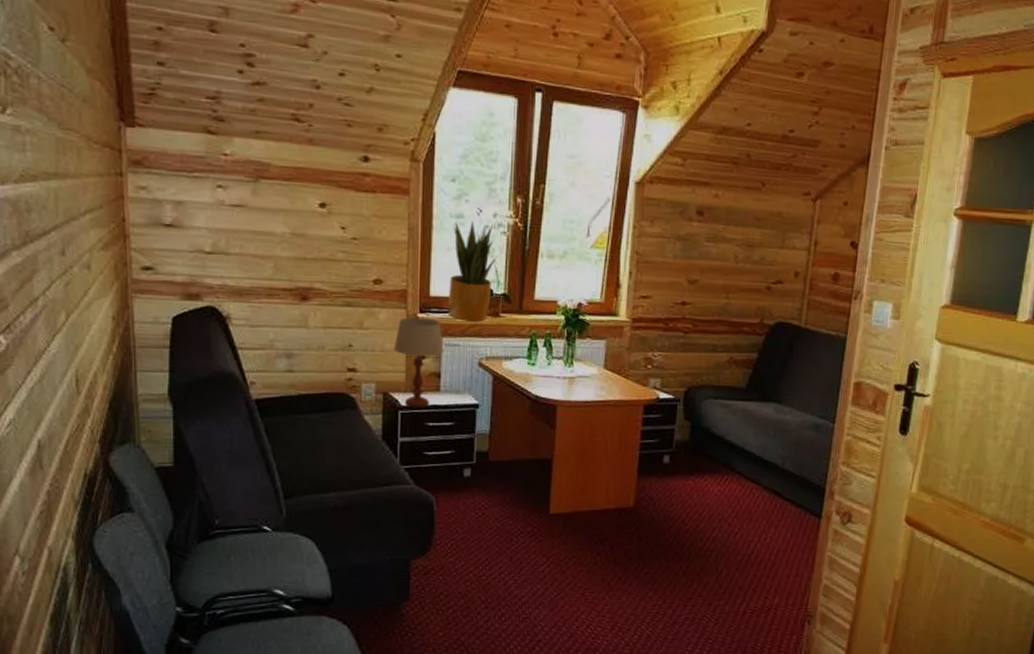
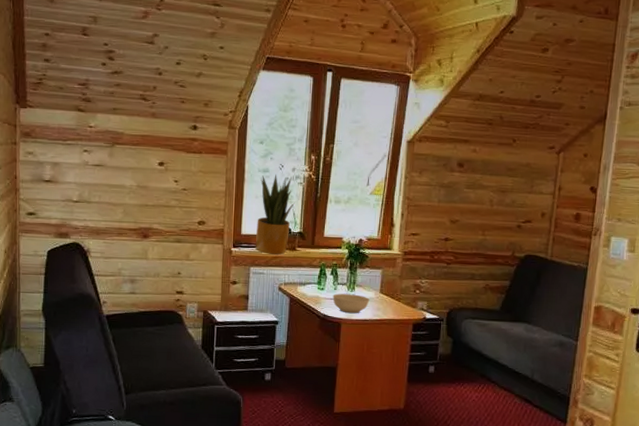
table lamp: present [393,317,444,409] -> none [212,251,251,324]
bowl: none [546,369,592,394] -> present [333,293,370,314]

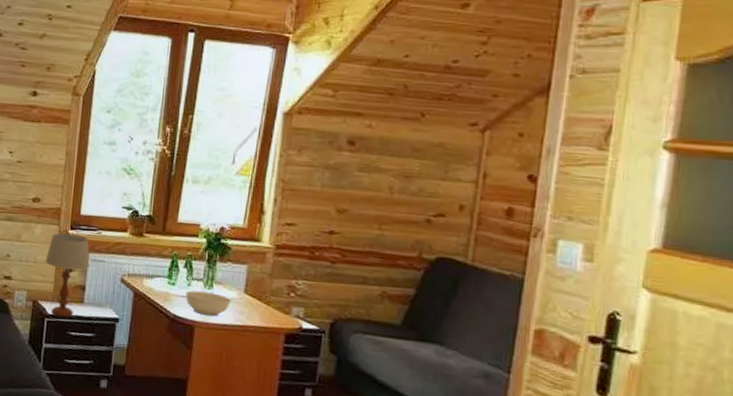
table lamp: none [212,251,251,324] -> present [45,233,90,318]
planter: present [256,174,295,255] -> none [96,147,145,241]

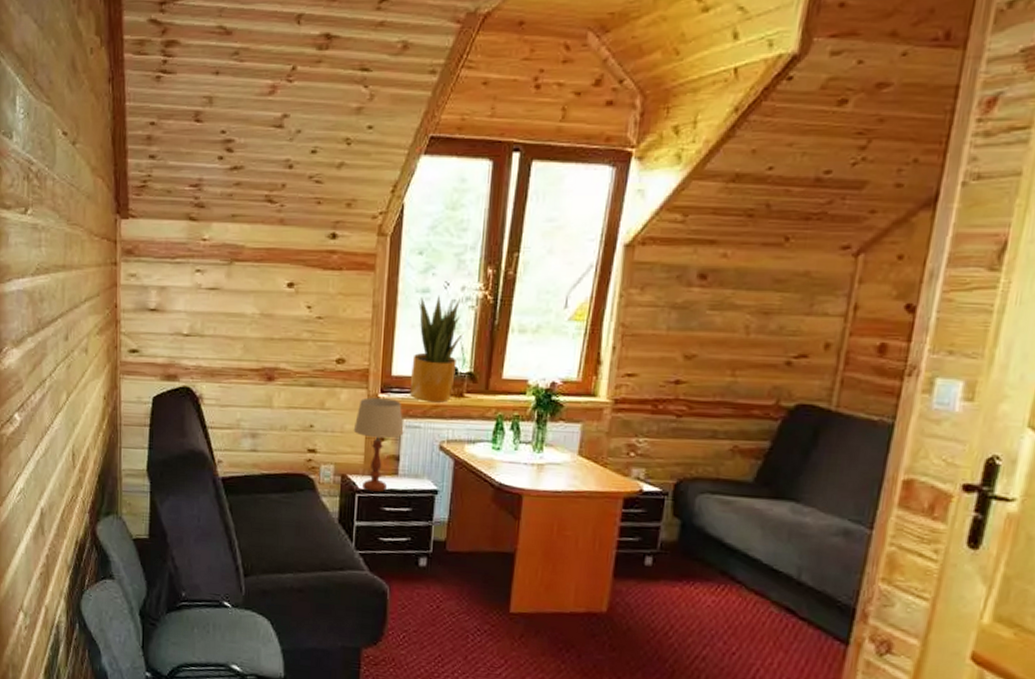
planter: none [96,147,145,241] -> present [410,295,464,403]
bowl: present [185,290,231,317] -> none [512,455,564,483]

